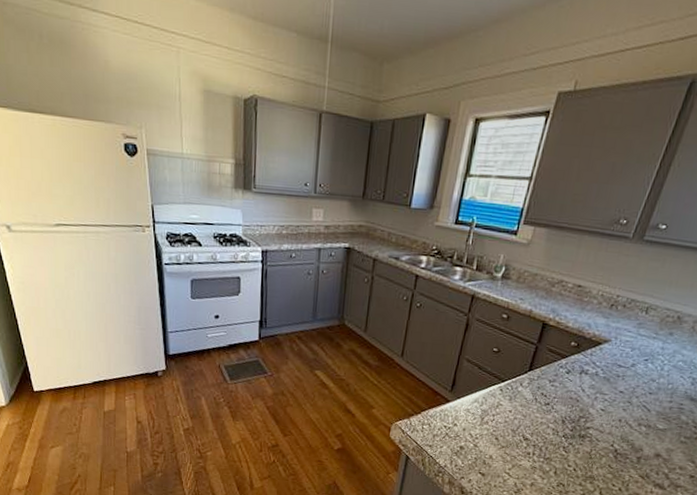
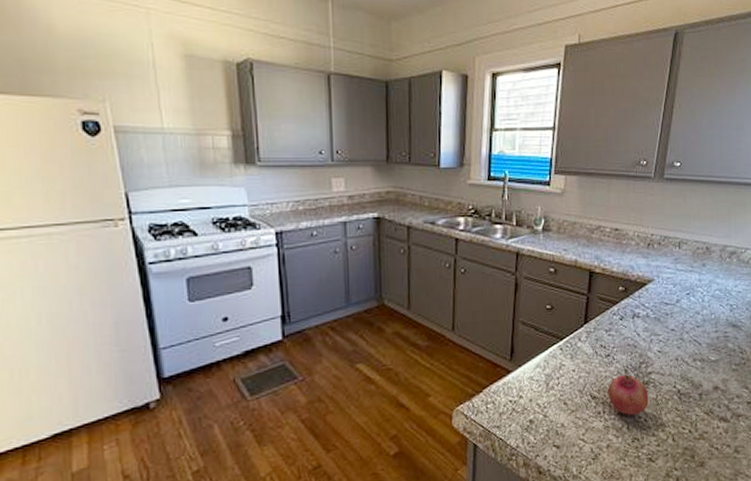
fruit: none [540,424,583,463] -> present [608,375,648,416]

